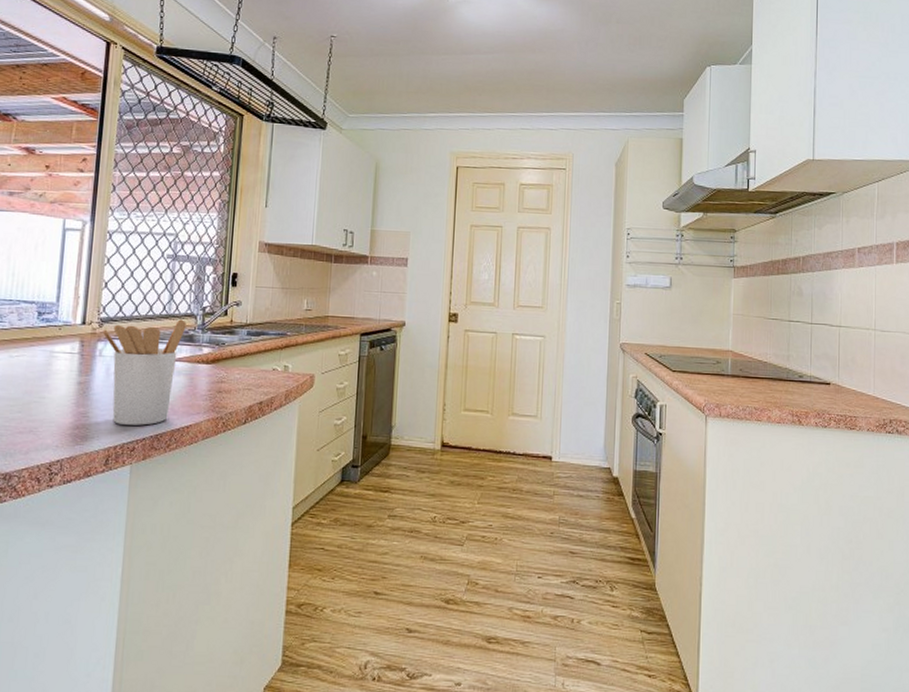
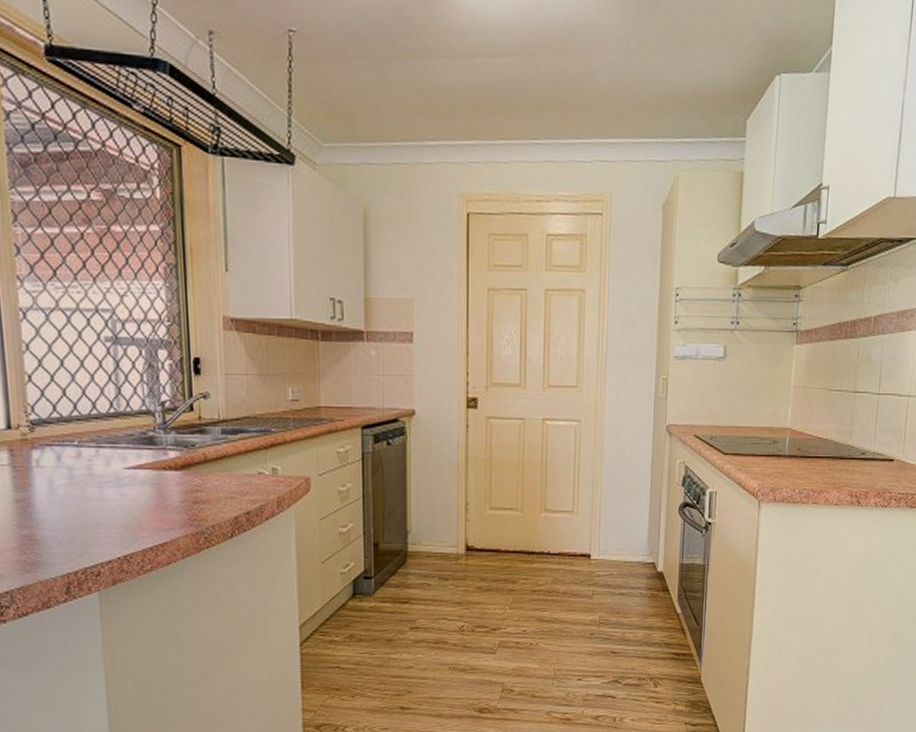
utensil holder: present [102,319,187,426] -> none [35,418,143,547]

